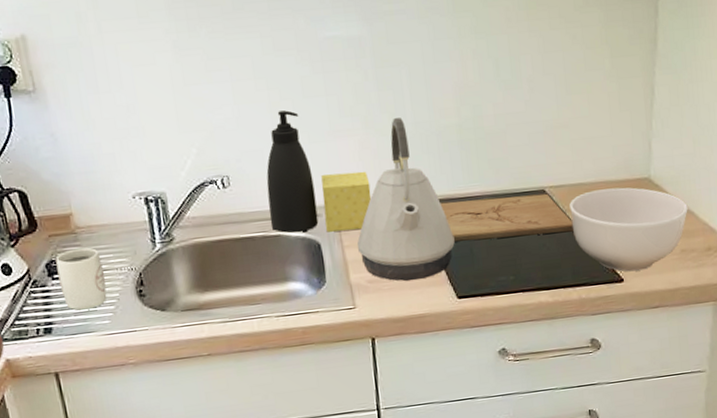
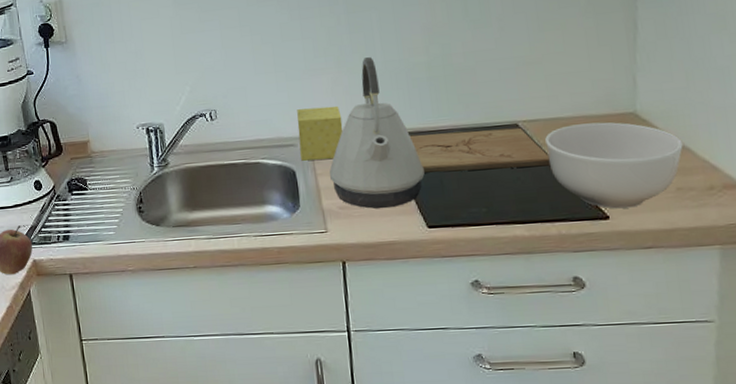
mug: present [55,247,107,311] -> none [75,169,113,222]
soap dispenser: present [266,110,319,234] -> none [248,53,294,162]

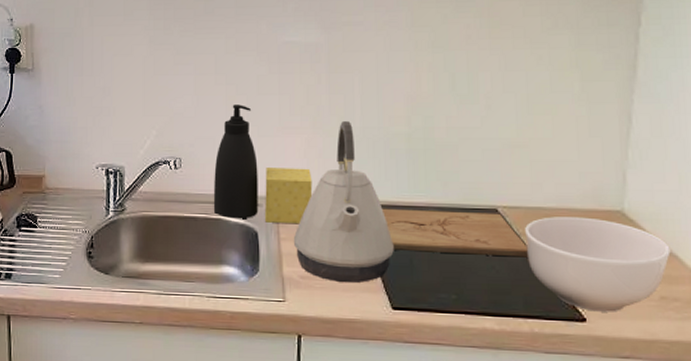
soap dispenser: none [248,53,294,162] -> present [213,105,258,219]

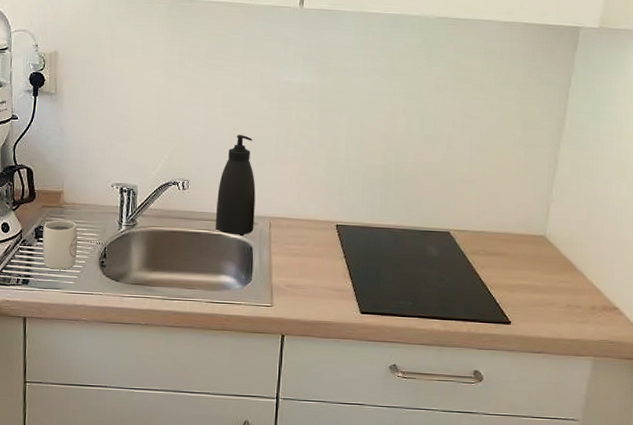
mug: none [24,207,63,262] -> present [42,220,78,270]
sponge: present [265,168,313,224] -> none [259,191,302,241]
kettle: present [293,121,394,283] -> none [282,154,365,292]
cutting board: present [381,208,528,257] -> none [357,229,471,272]
bowl: present [525,217,671,312] -> none [469,239,578,317]

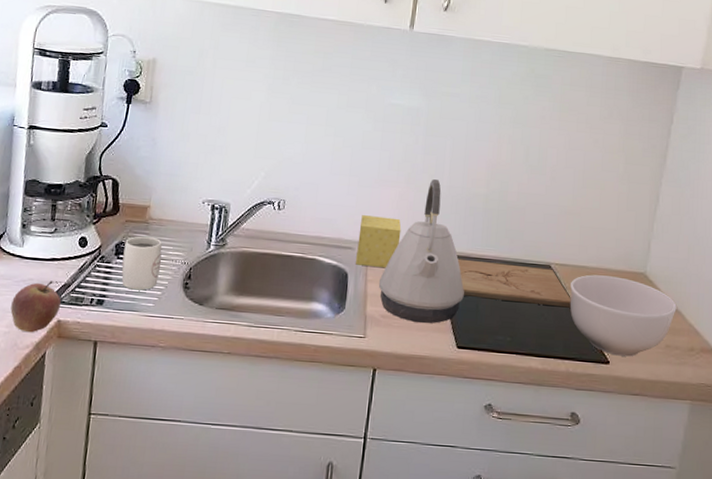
soap dispenser: present [215,135,256,235] -> none [310,155,355,261]
sponge: none [259,191,302,241] -> present [356,215,401,268]
kettle: none [282,154,365,292] -> present [378,179,464,323]
cutting board: none [357,229,471,272] -> present [457,258,571,308]
bowl: none [469,239,578,317] -> present [569,274,677,357]

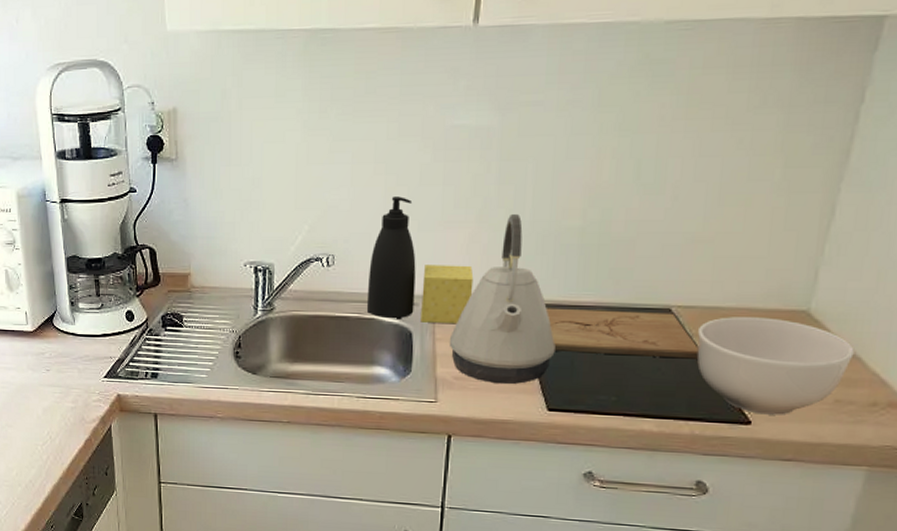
fruit: present [10,281,62,333] -> none [73,356,119,408]
mug: present [121,236,163,291] -> none [170,306,210,362]
soap dispenser: none [310,155,355,261] -> present [366,196,416,319]

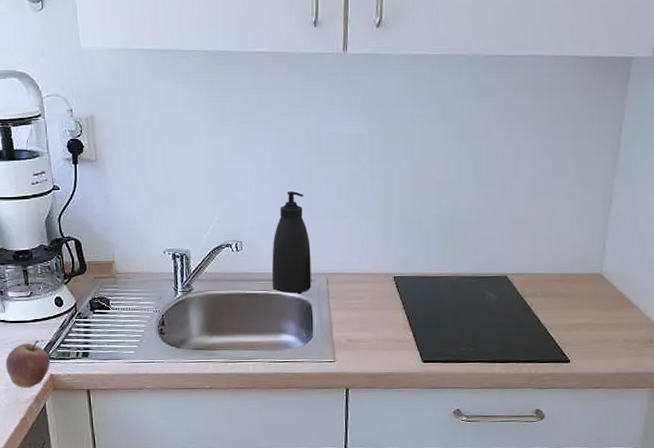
fruit: none [73,356,119,408] -> present [6,340,51,388]
sponge: present [421,265,474,324] -> none [317,247,358,296]
kettle: present [449,214,556,385] -> none [341,205,425,344]
cutting board: present [545,308,699,359] -> none [415,279,529,315]
bowl: present [696,317,855,415] -> none [528,280,634,354]

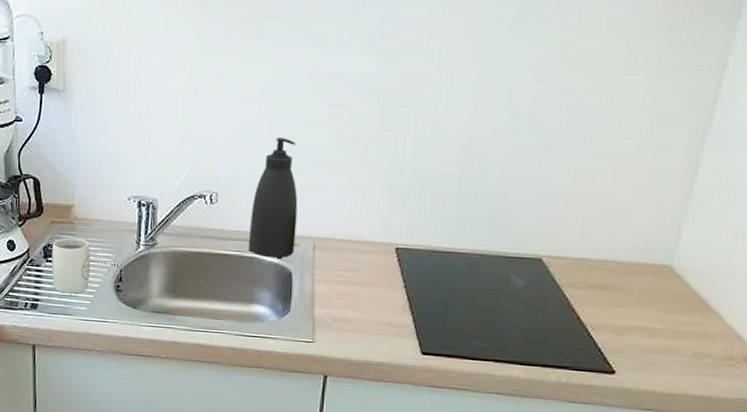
mug: none [97,290,135,341] -> present [51,237,91,294]

